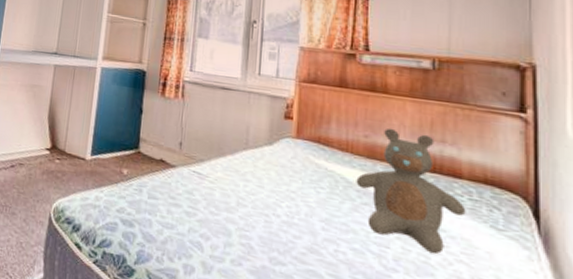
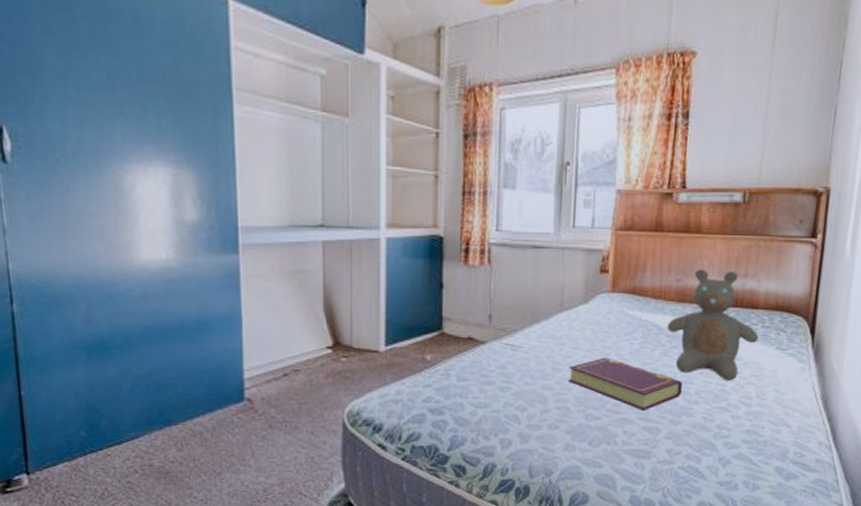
book: none [252,201,377,267] -> present [568,357,682,410]

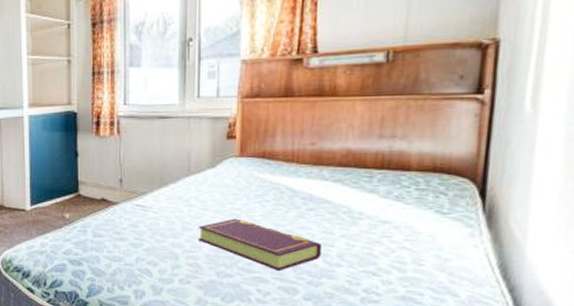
teddy bear: present [667,268,759,380] -> none [301,131,412,244]

